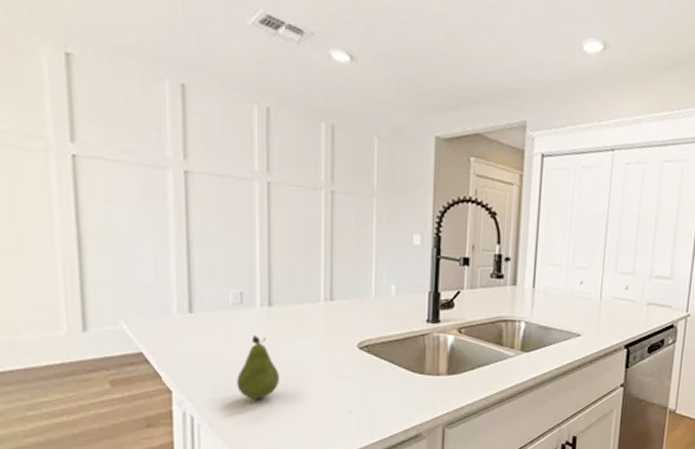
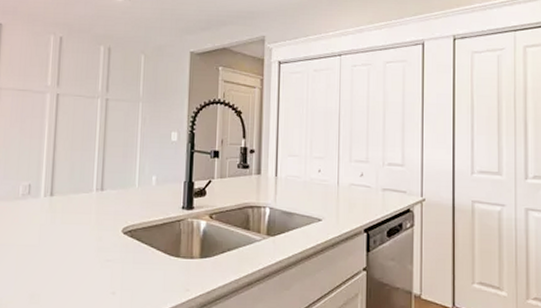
fruit: present [237,334,280,399] -> none [19,221,56,280]

